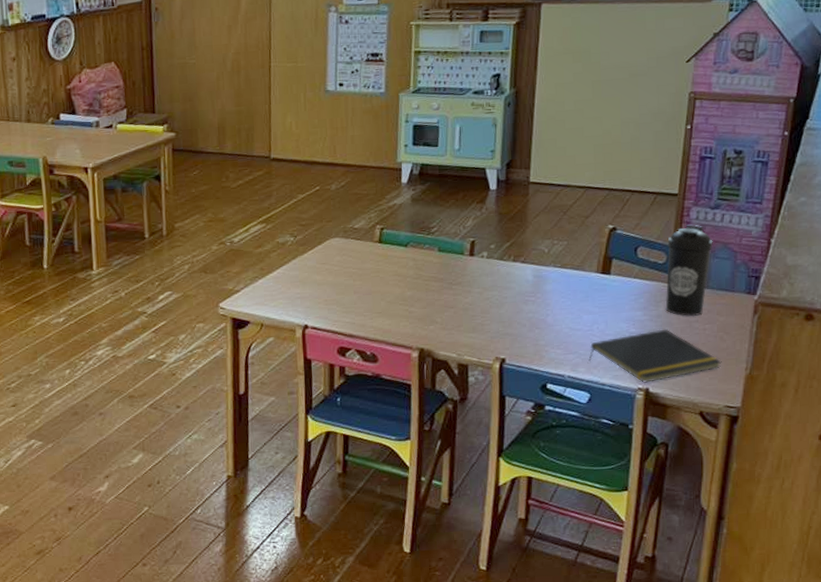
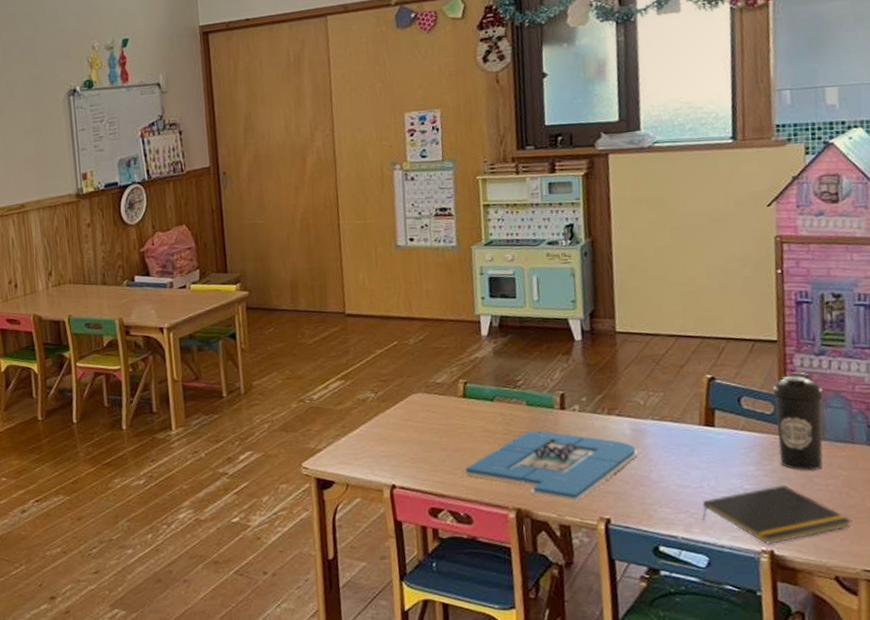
board game: none [373,276,538,343] -> present [463,431,638,502]

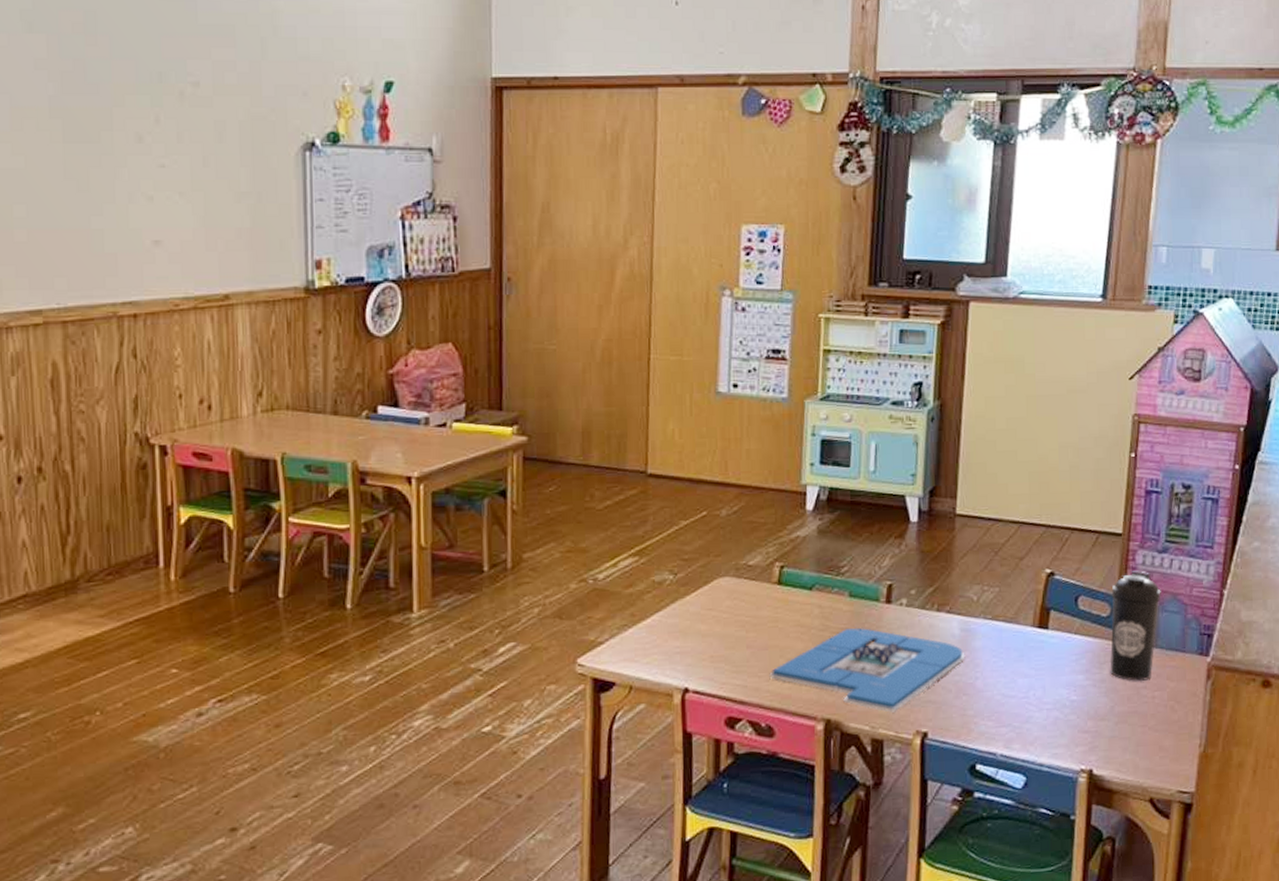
notepad: present [702,485,852,545] -> none [1024,696,1173,763]

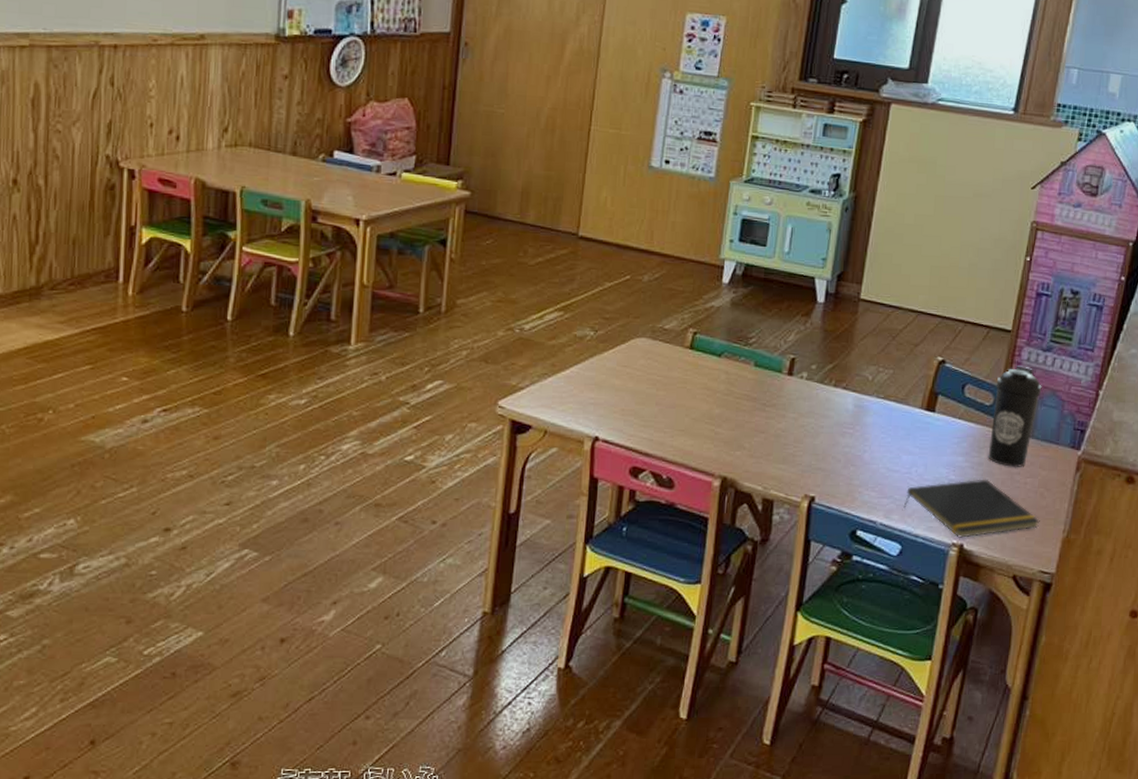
board game: present [769,628,965,713] -> none [674,395,856,476]
notepad: none [1024,696,1173,763] -> present [903,479,1040,538]

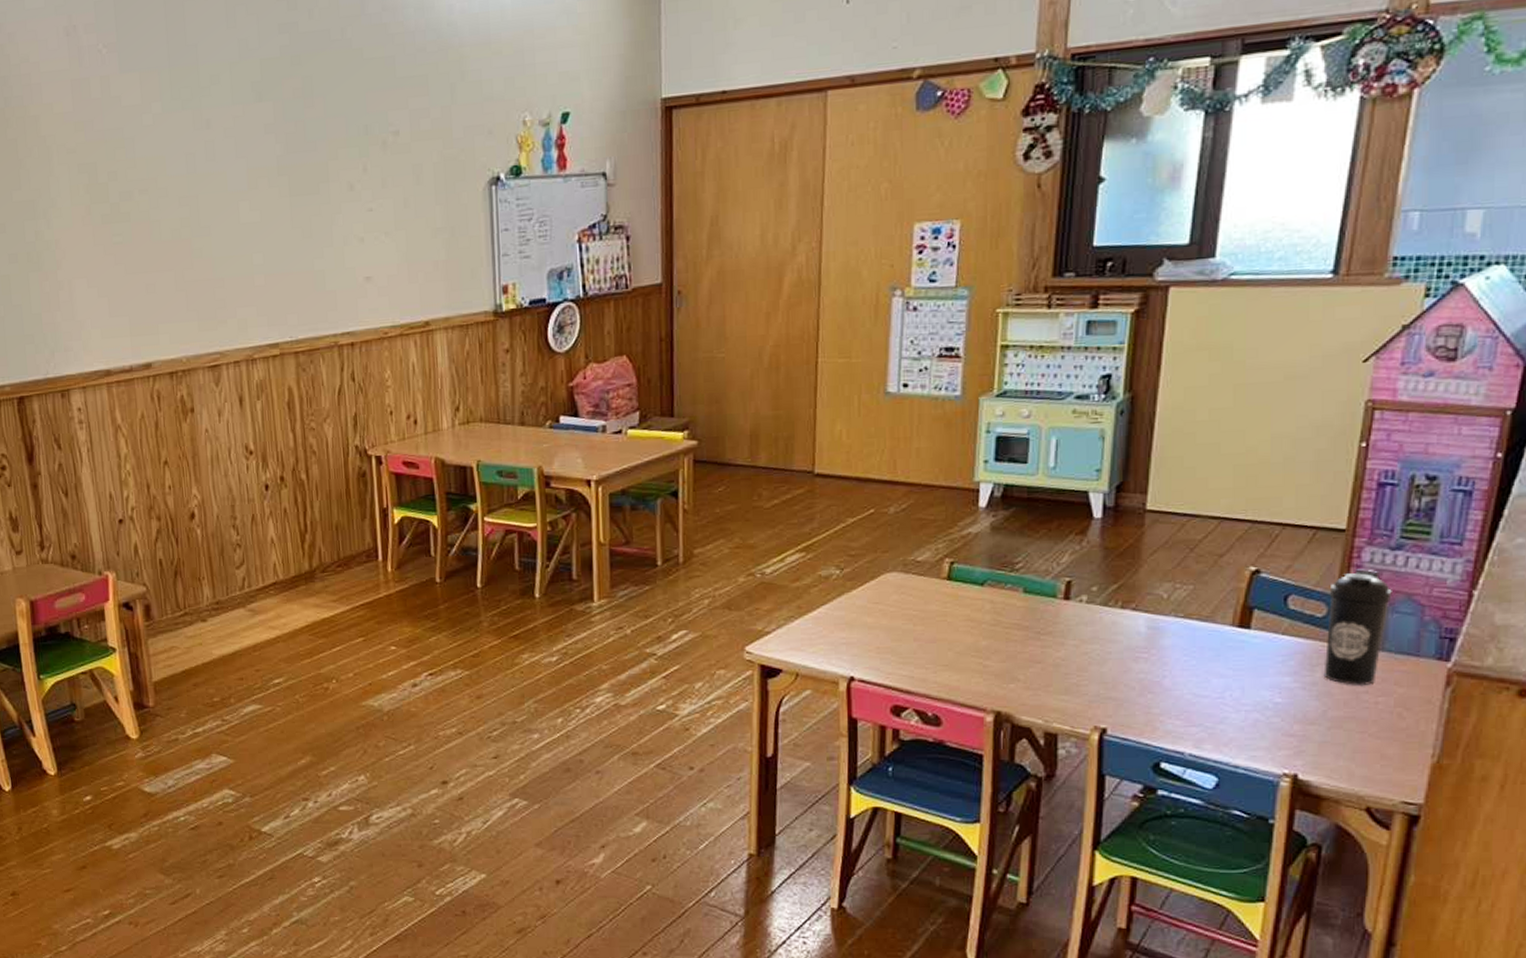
notepad: present [903,479,1040,538] -> none [1217,700,1399,767]

